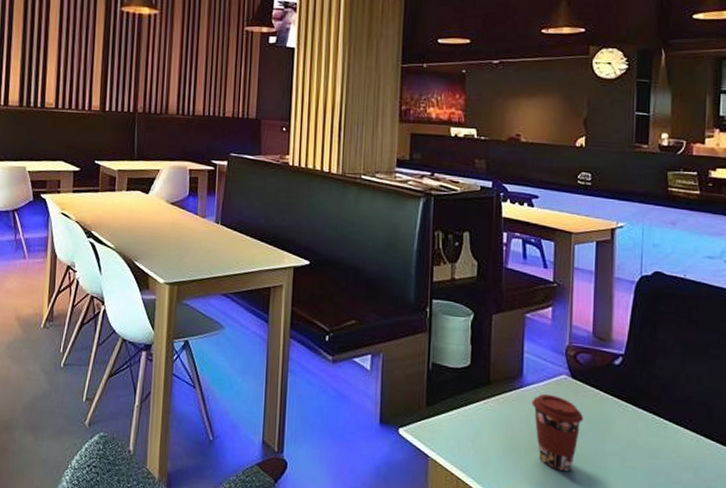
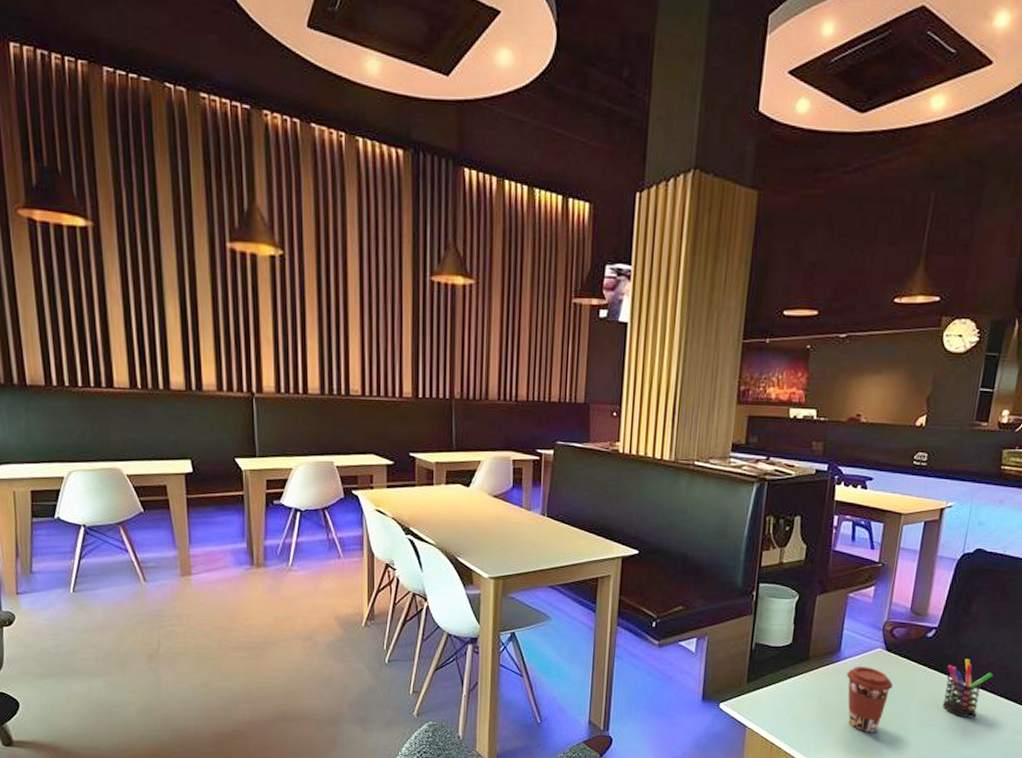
pen holder: none [640,391,693,460] -> present [942,658,993,718]

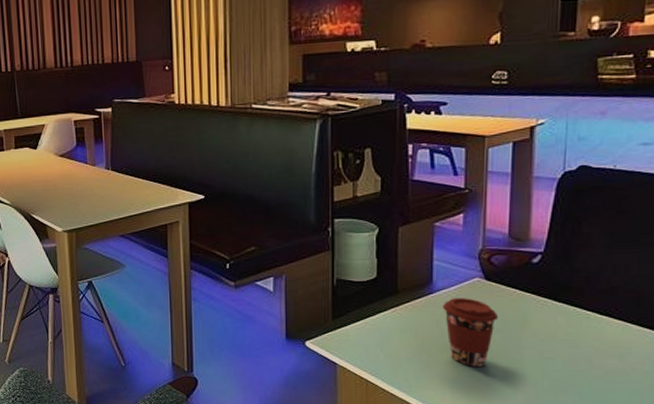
pen holder: present [942,658,993,718] -> none [560,284,619,348]

